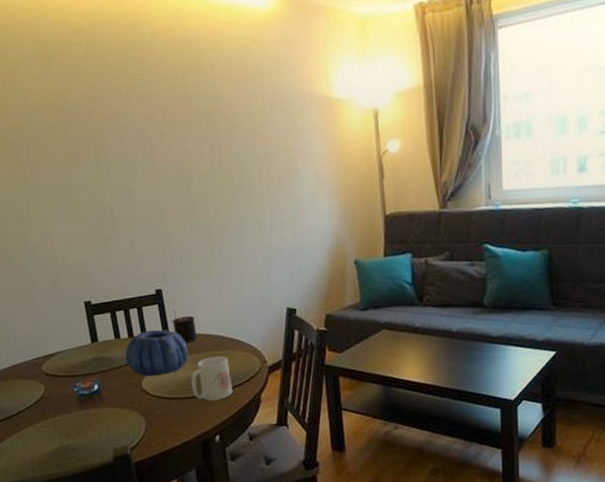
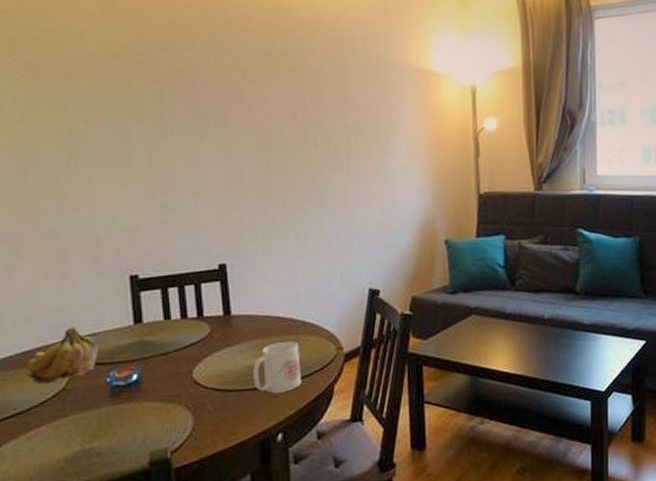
fruit: none [12,346,66,393] -> present [26,327,98,384]
decorative bowl: present [125,329,189,377] -> none [175,310,253,365]
candle: present [172,311,198,343] -> none [235,289,264,325]

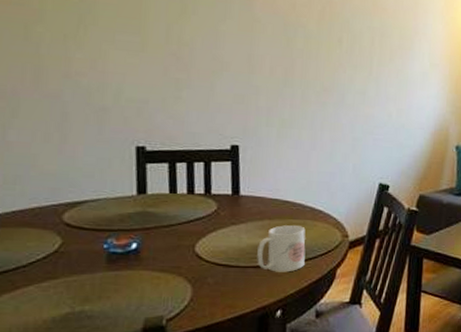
fruit: present [26,327,98,384] -> none [15,191,96,245]

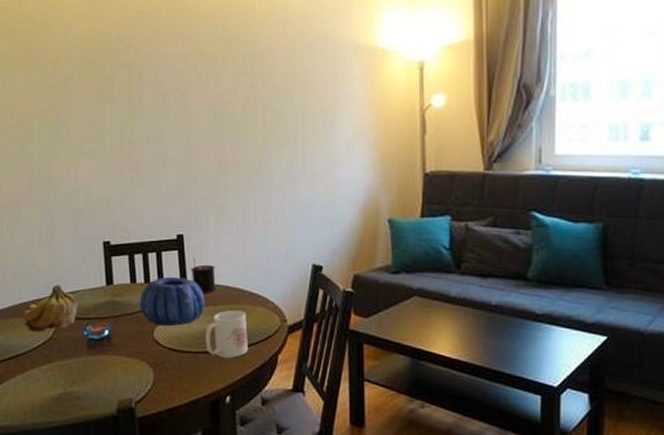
fruit: none [15,191,96,245] -> present [23,284,77,333]
decorative bowl: none [179,188,260,240] -> present [139,276,205,326]
candle: none [245,171,275,207] -> present [191,258,216,293]

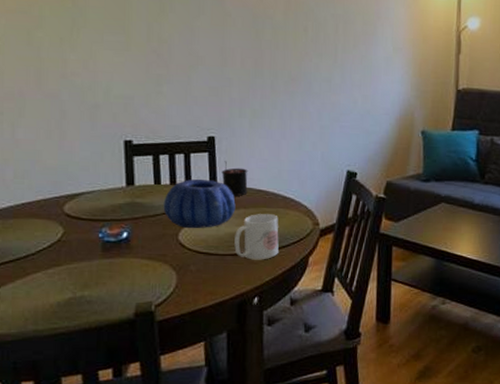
fruit: present [23,284,77,333] -> none [25,184,92,235]

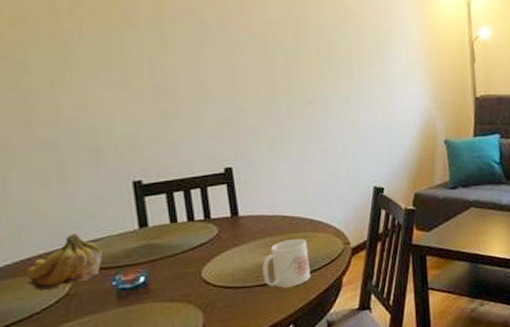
fruit: none [25,184,92,235] -> present [25,233,102,291]
decorative bowl: present [163,178,236,229] -> none [182,211,261,264]
candle: present [221,161,248,196] -> none [242,191,272,225]

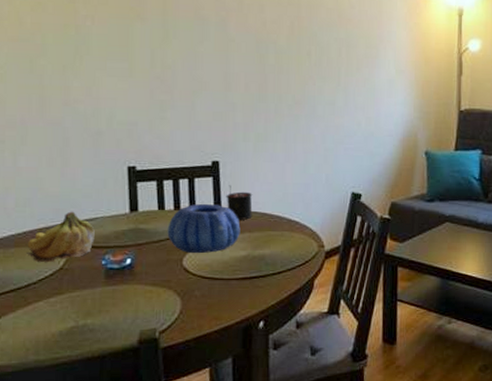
decorative bowl: none [182,211,261,264] -> present [167,203,241,254]
candle: none [242,191,272,225] -> present [226,185,253,220]
mug: present [262,239,310,288] -> none [239,237,284,284]

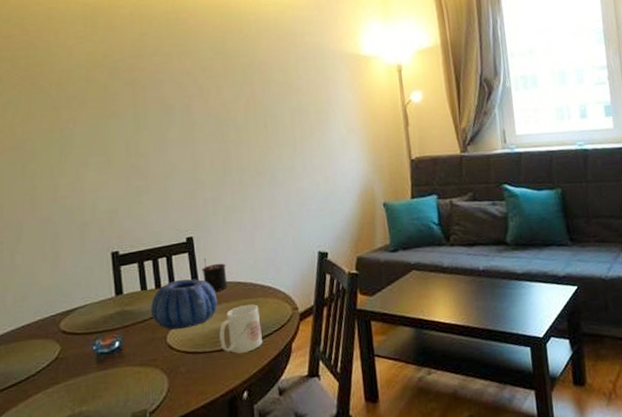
fruit: present [27,211,95,263] -> none [25,301,85,354]
mug: none [239,237,284,284] -> present [219,304,262,354]

